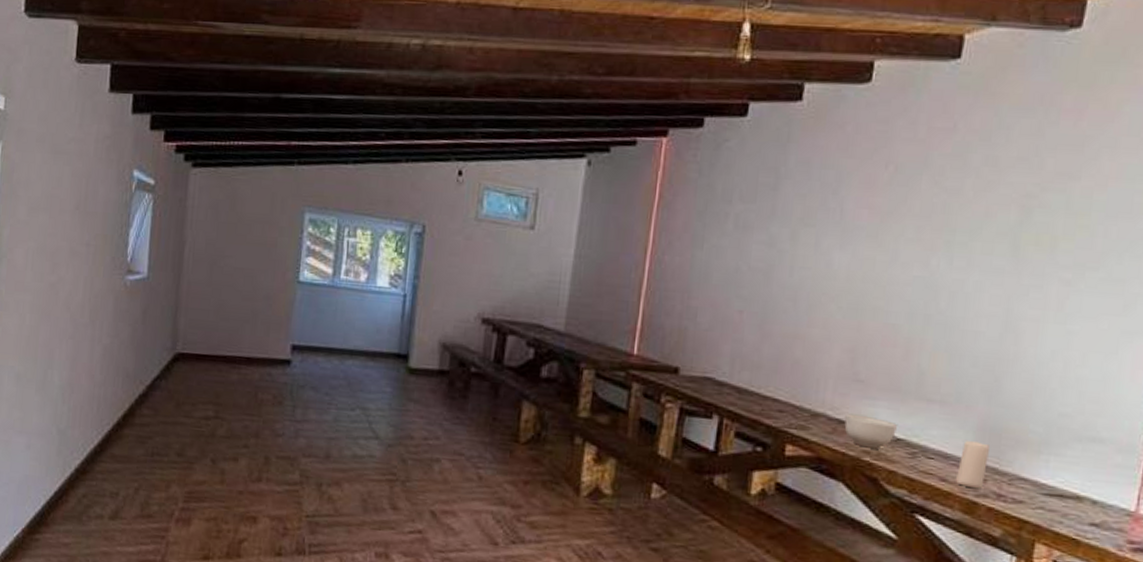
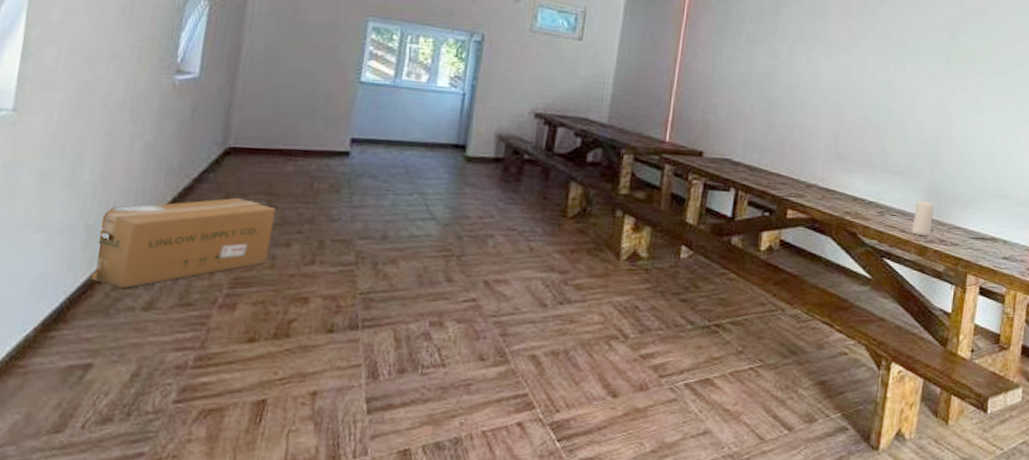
box: none [65,406,224,496] -> present [90,197,277,289]
bowl: present [844,413,899,449] -> none [831,184,870,210]

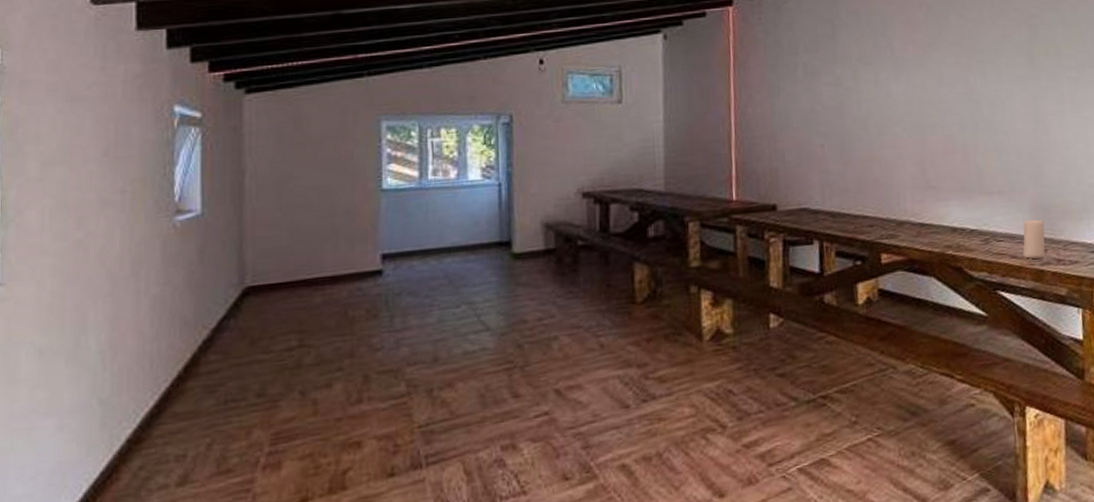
box: present [90,197,277,289] -> none [114,341,310,467]

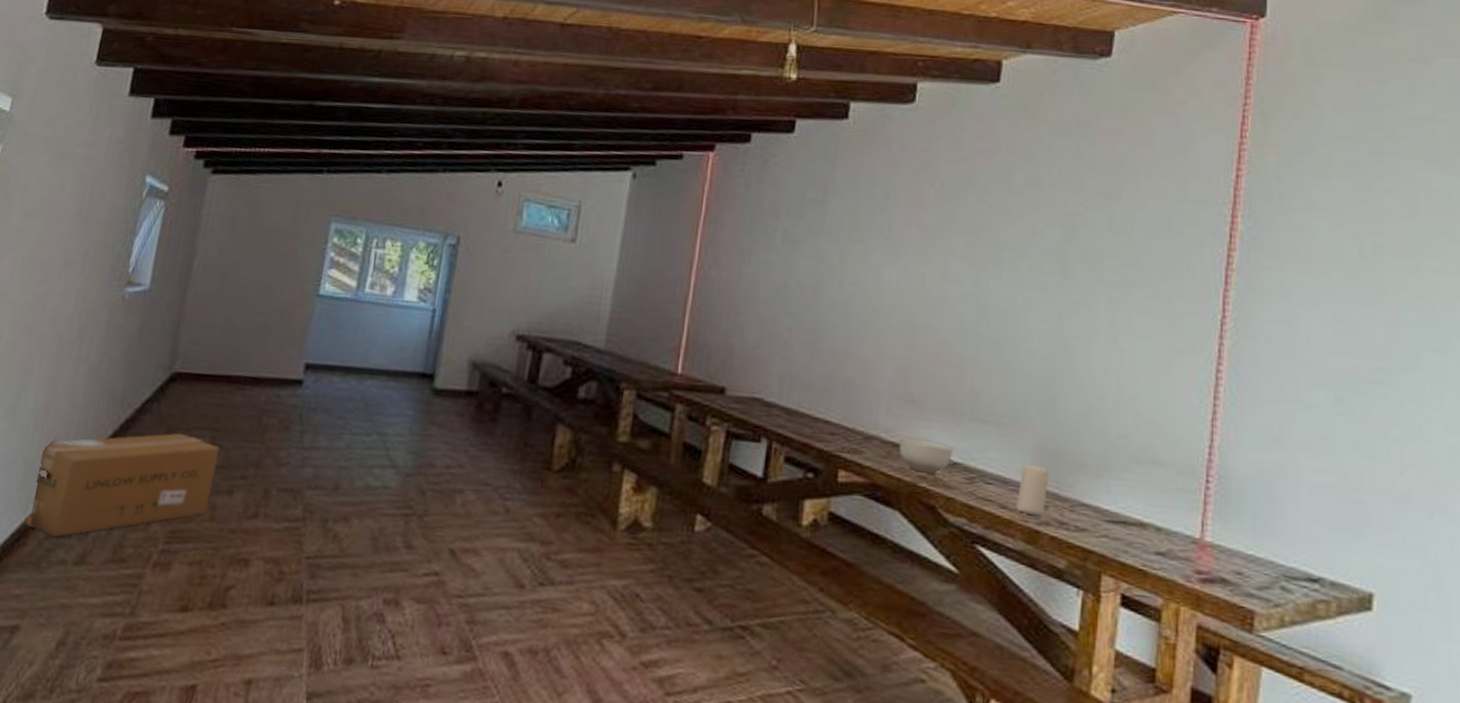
box: none [114,341,310,467] -> present [25,432,221,538]
bowl: none [925,215,970,243] -> present [899,436,955,474]

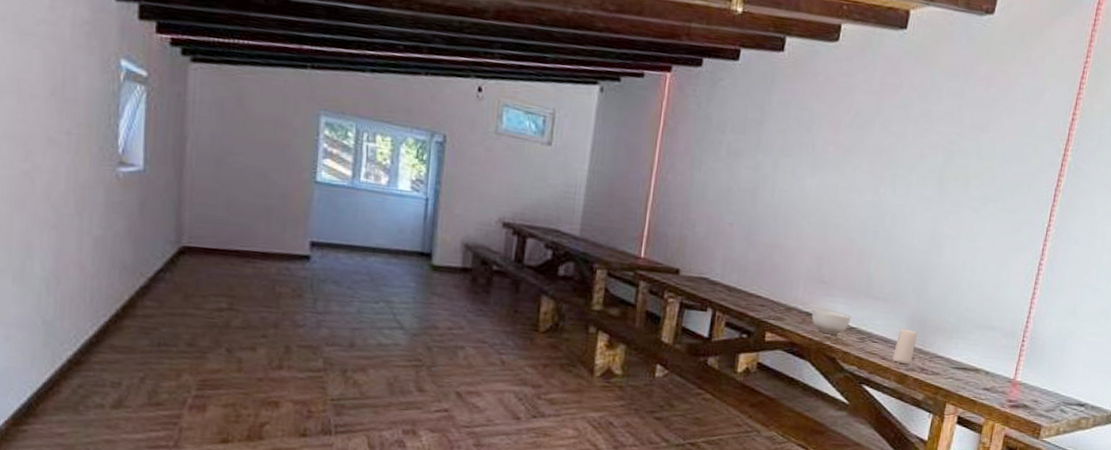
box: present [25,432,221,538] -> none [55,298,239,387]

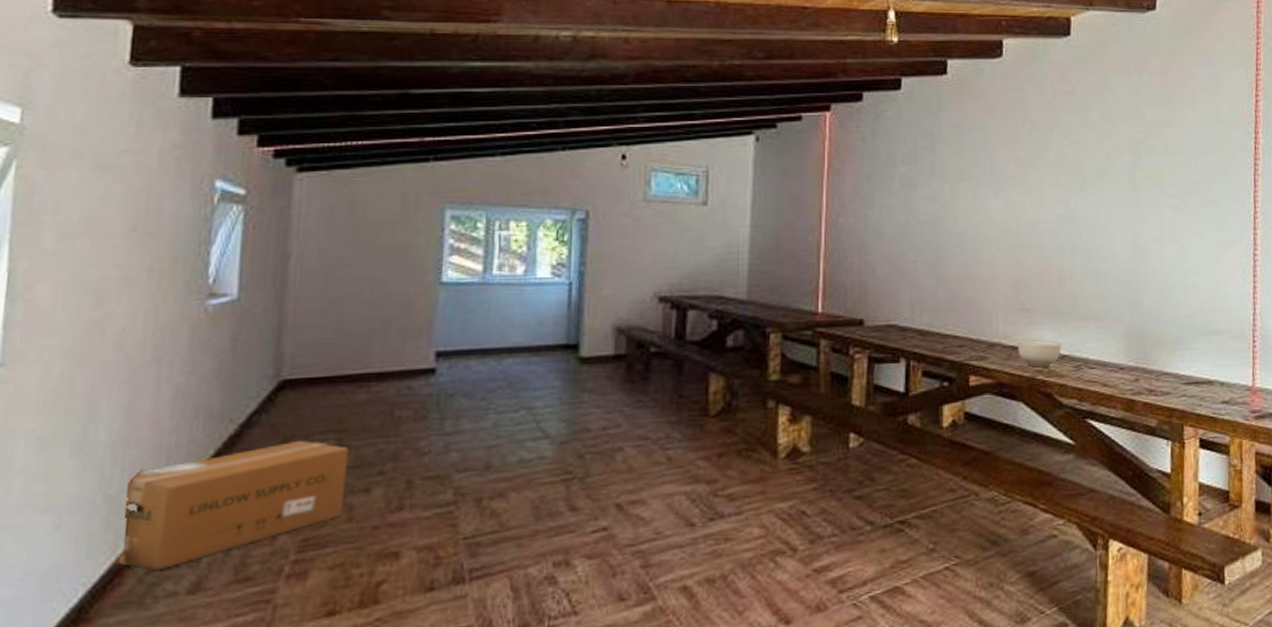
box: none [55,298,239,387] -> present [117,440,350,571]
candle: present [892,329,917,365] -> none [1114,348,1138,389]

